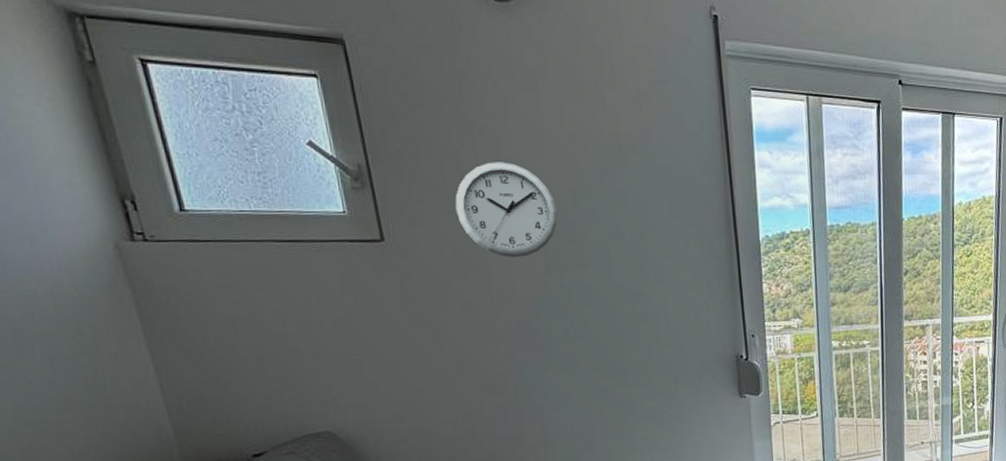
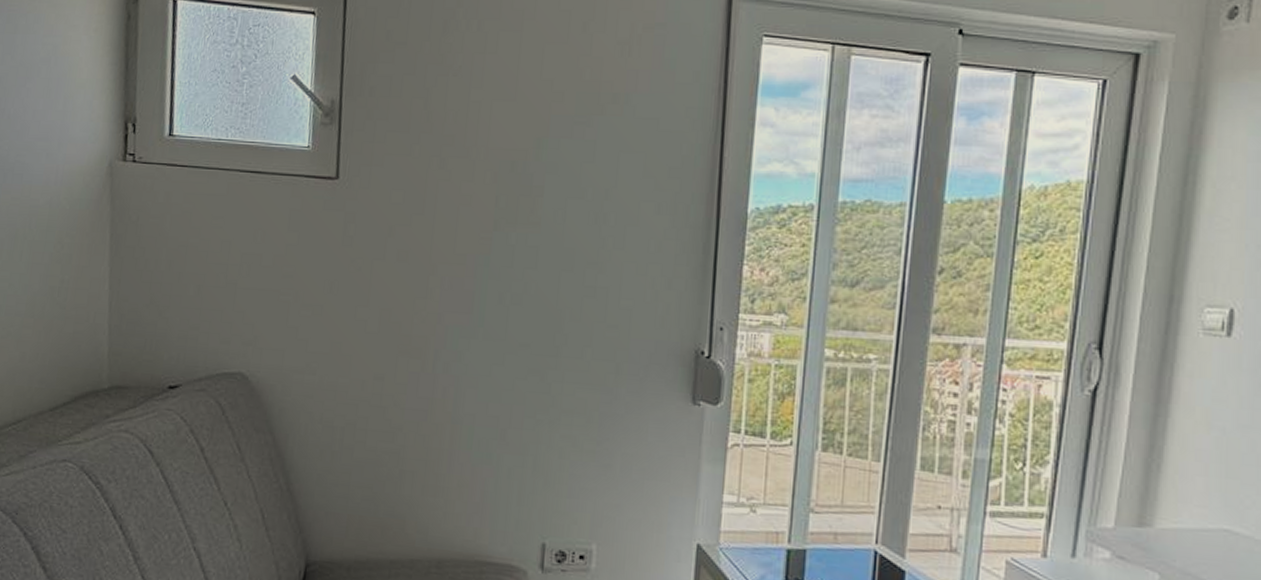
wall clock: present [455,162,558,257] -> none [414,104,518,208]

